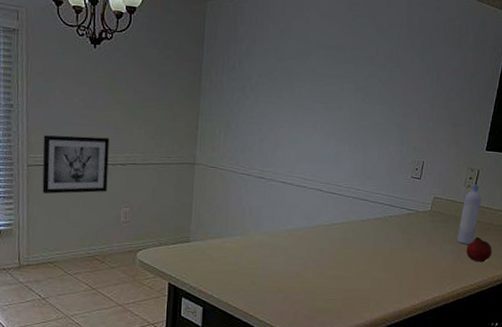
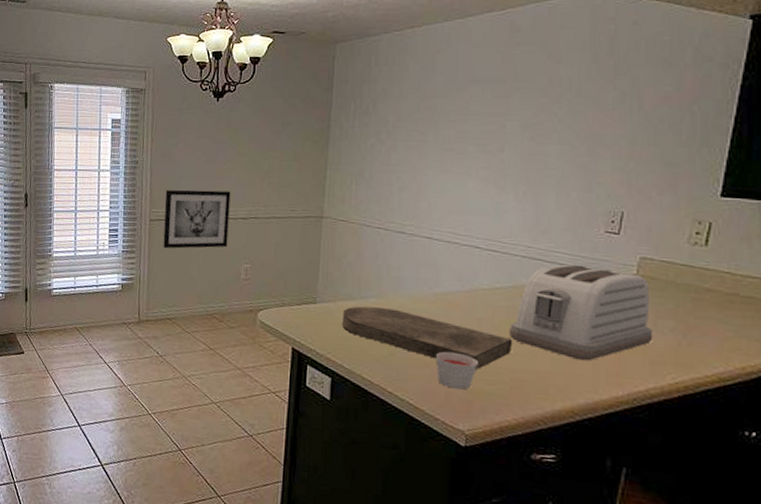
cutting board: none [211,242,345,291] -> present [341,306,513,369]
candle: none [287,278,319,309] -> present [435,351,478,390]
toaster: none [342,203,440,279] -> present [508,264,653,362]
bottle: present [456,184,482,244] -> none [679,241,717,321]
fruit: present [466,236,492,263] -> none [696,310,739,347]

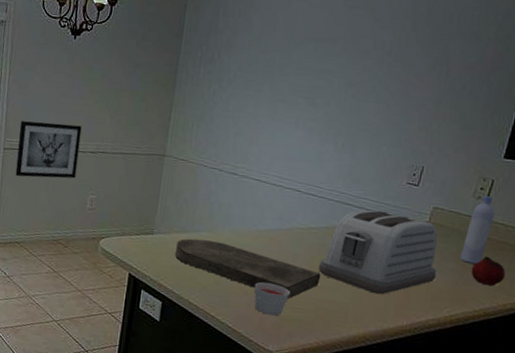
bottle: none [679,241,717,321] -> present [459,195,495,264]
fruit: none [696,310,739,347] -> present [471,255,505,287]

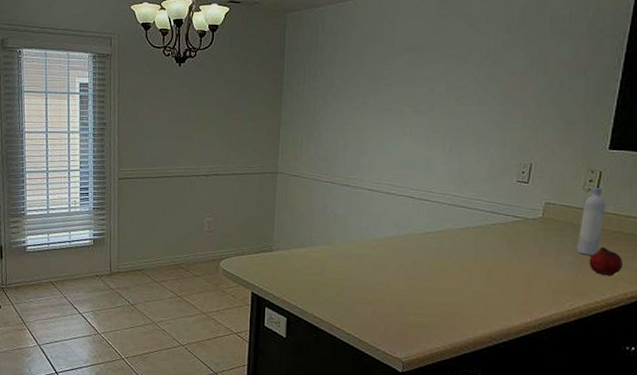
wall art: present [15,121,82,179] -> none [131,149,194,205]
cutting board: present [175,238,321,298] -> none [295,252,442,304]
candle: present [254,282,290,316] -> none [376,290,412,323]
toaster: present [318,209,438,295] -> none [438,210,555,294]

